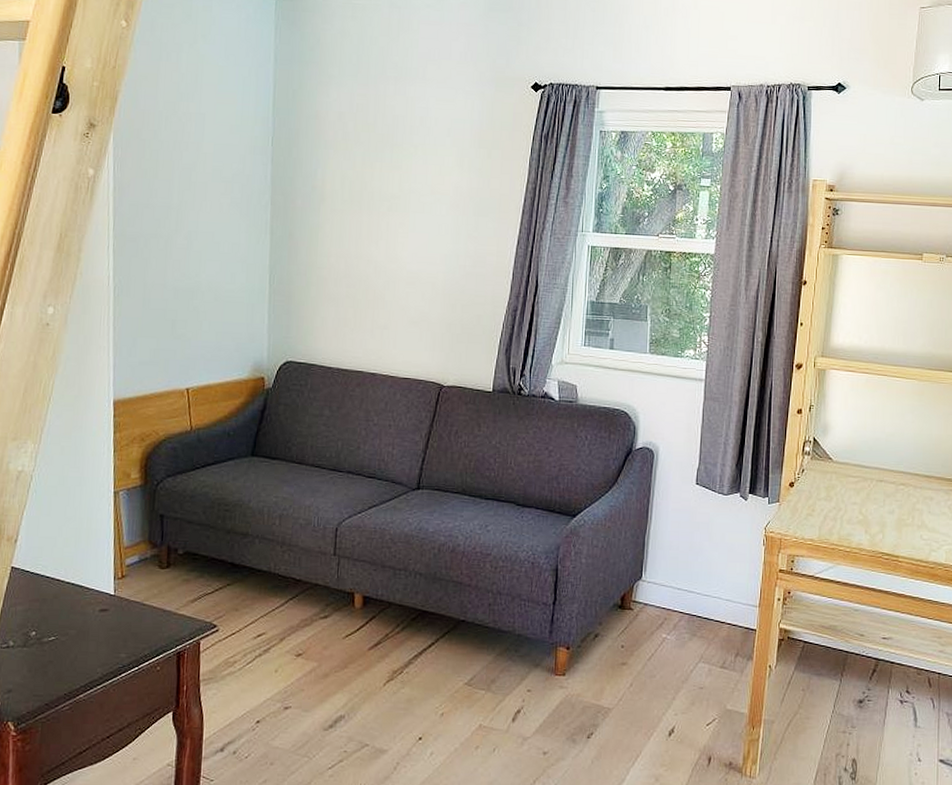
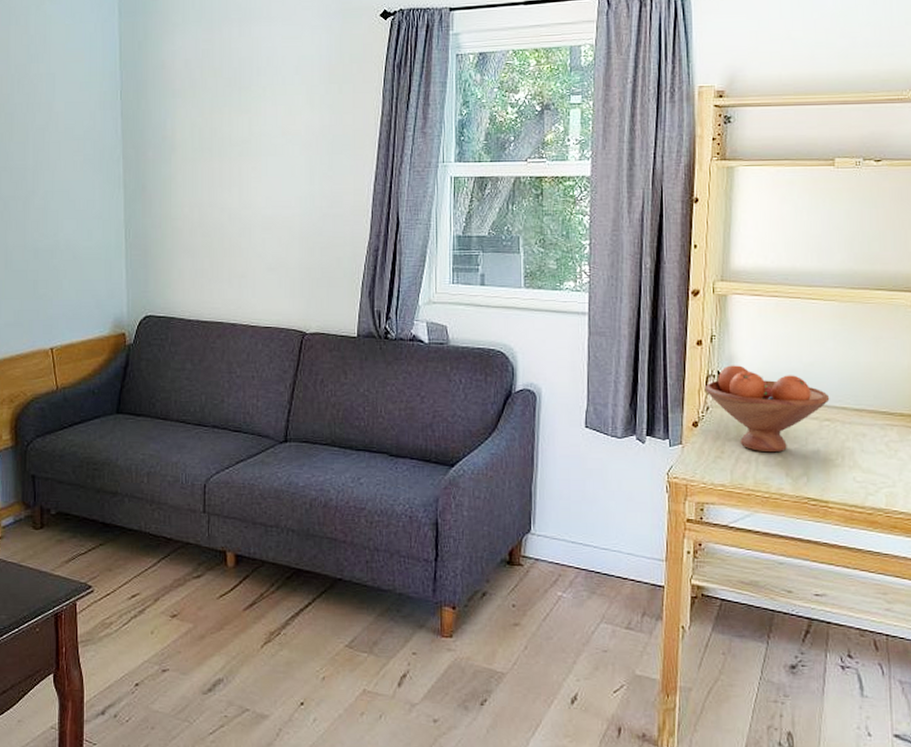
fruit bowl: none [801,433,906,512] -> present [704,365,830,453]

